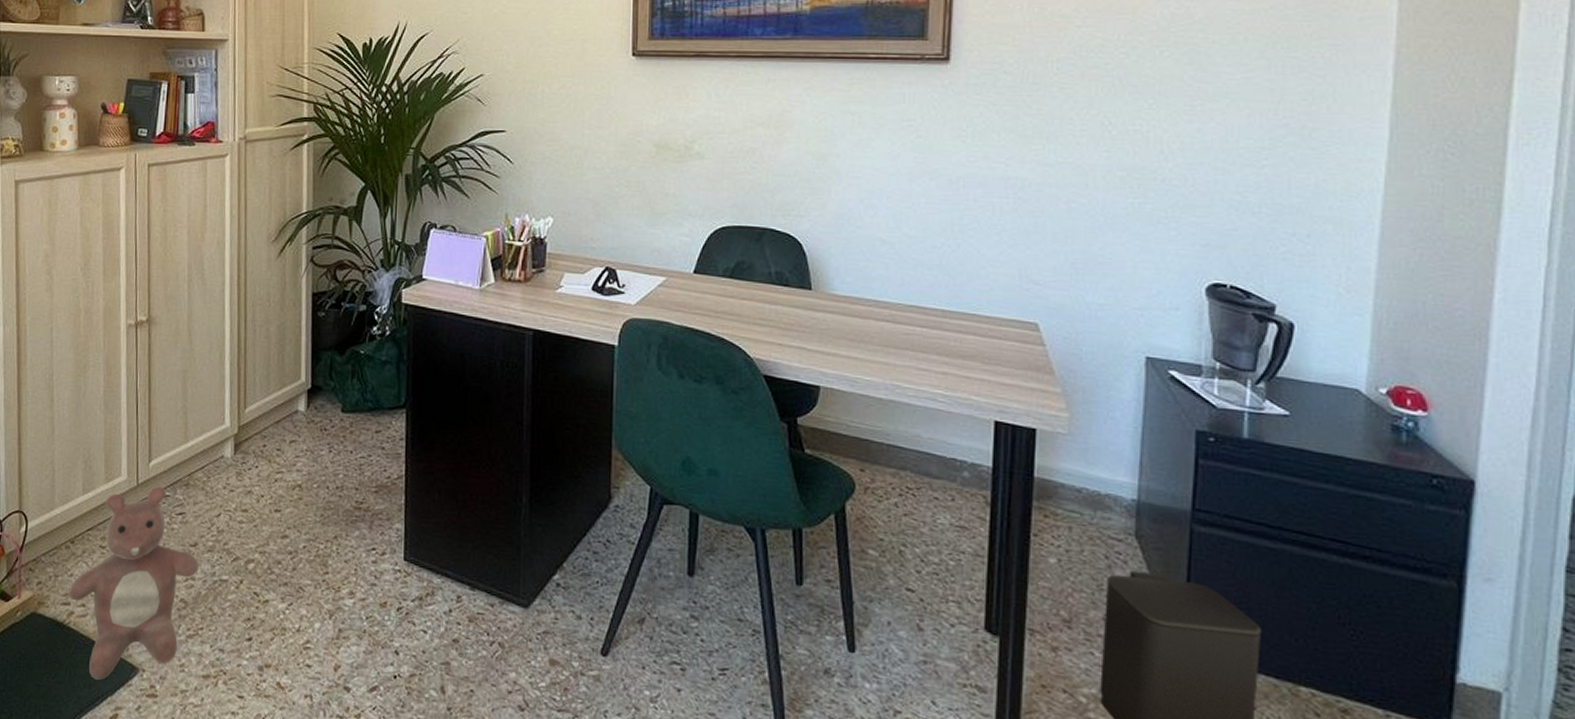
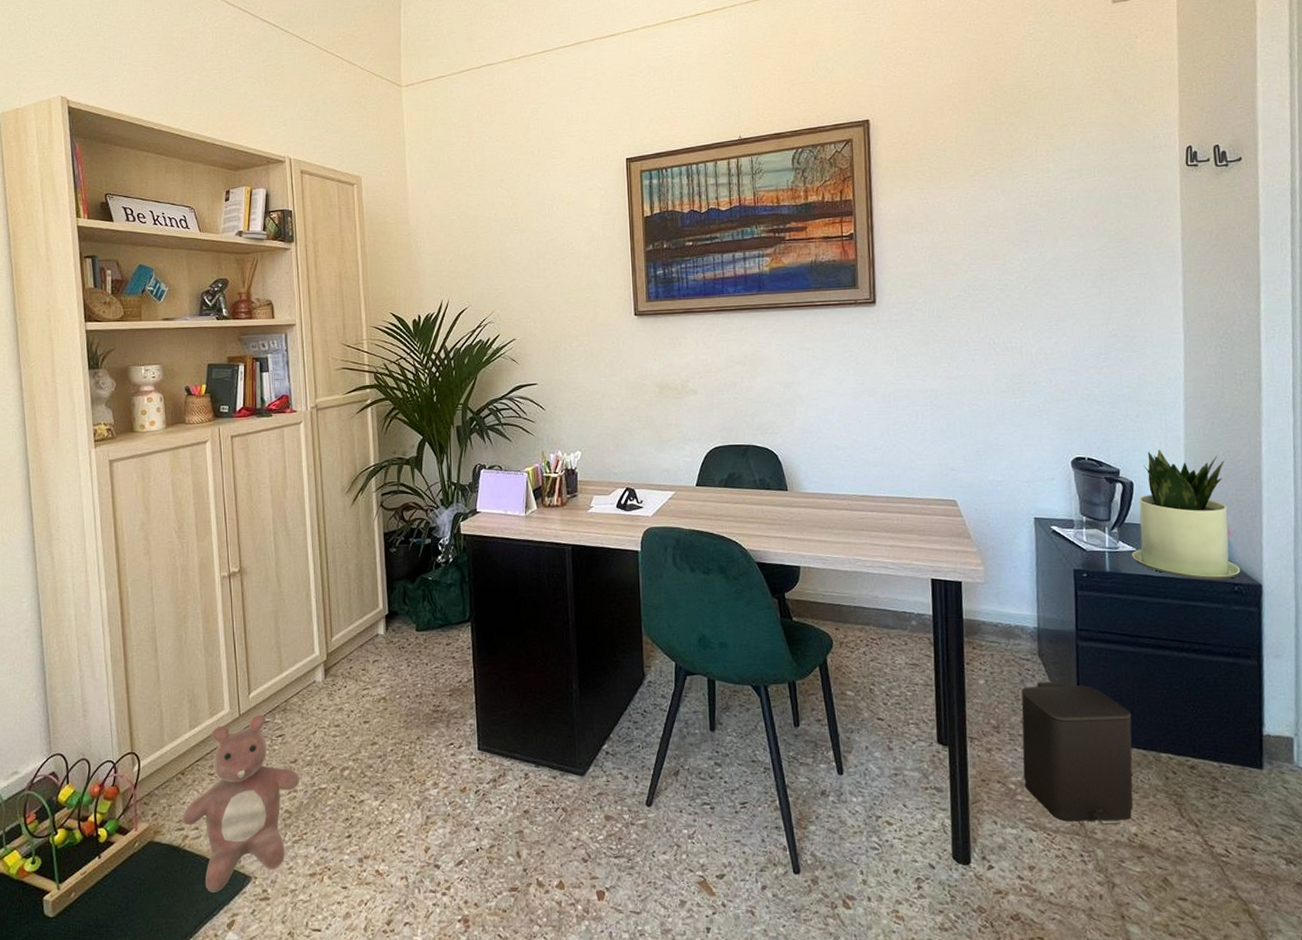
planter: none [1283,284,1444,468] -> present [1132,450,1241,581]

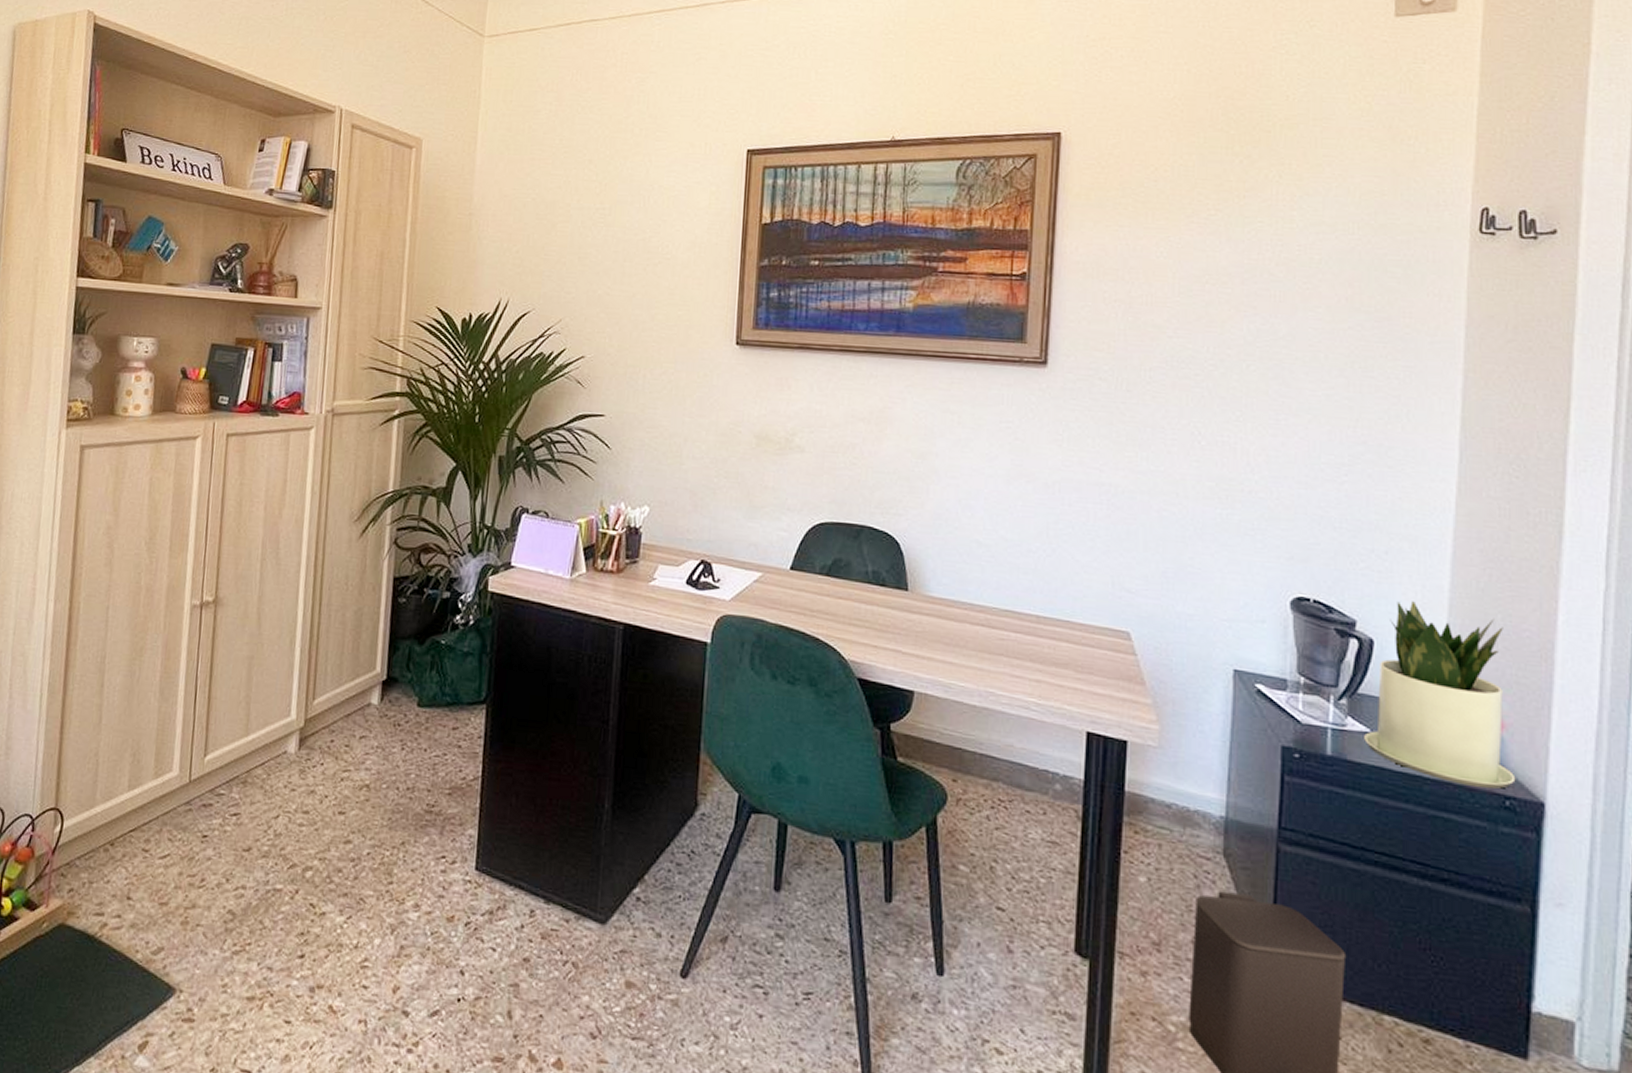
stuffed animal: present [182,714,300,892] -> none [103,783,252,1002]

